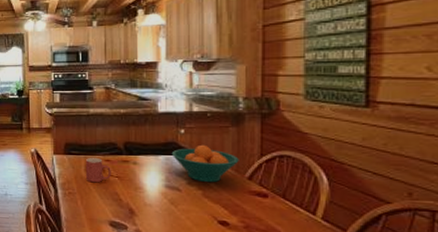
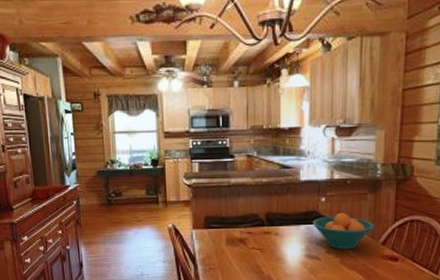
mug: present [85,157,111,183] -> none [226,230,253,257]

